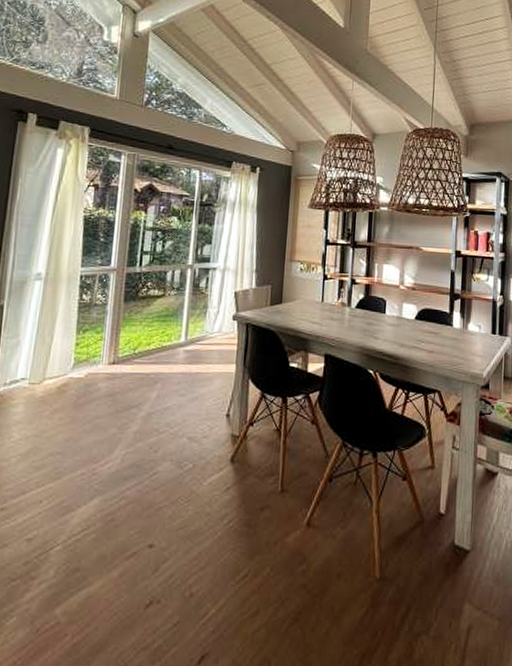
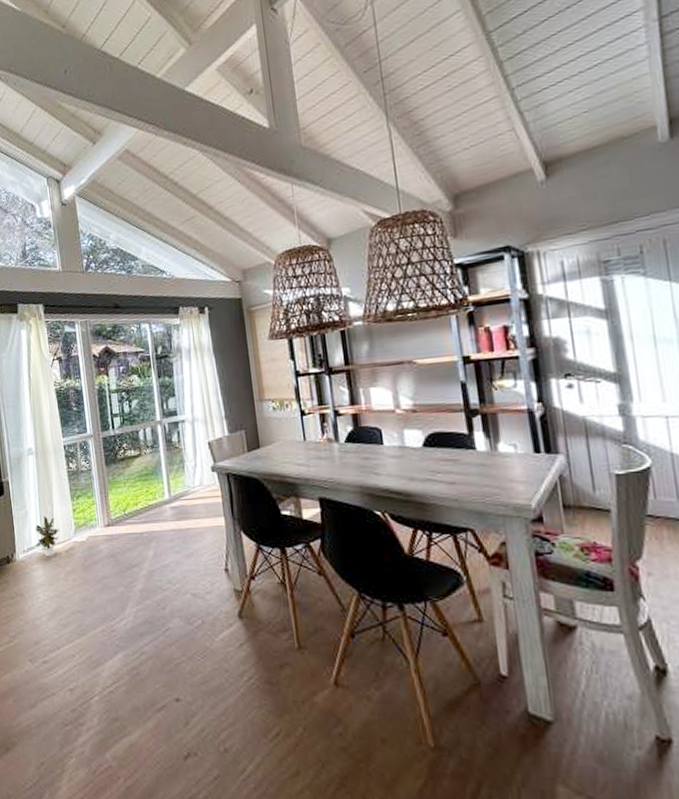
potted plant: none [21,348,55,393] -> present [35,516,60,557]

